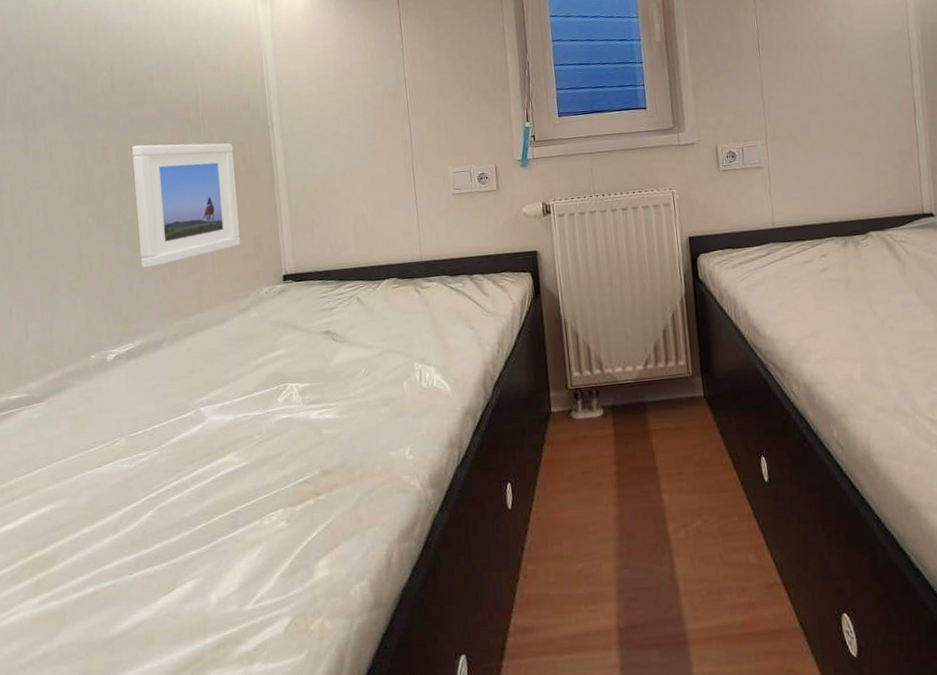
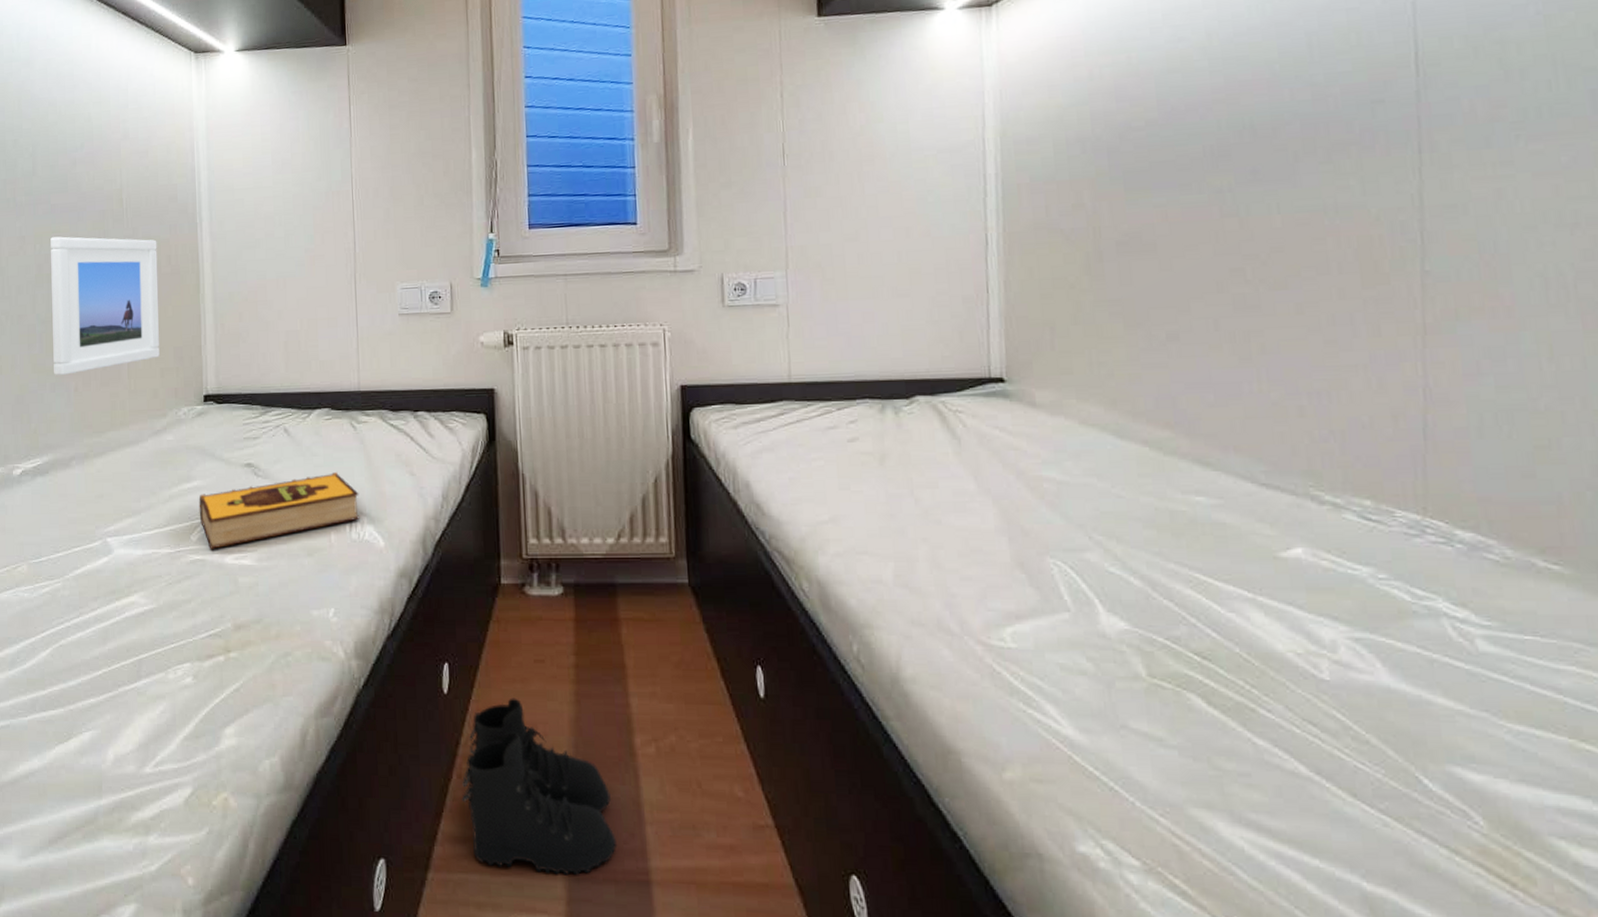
hardback book: none [283,332,428,408] -> present [198,472,360,549]
boots: none [528,505,658,648] -> present [462,698,616,876]

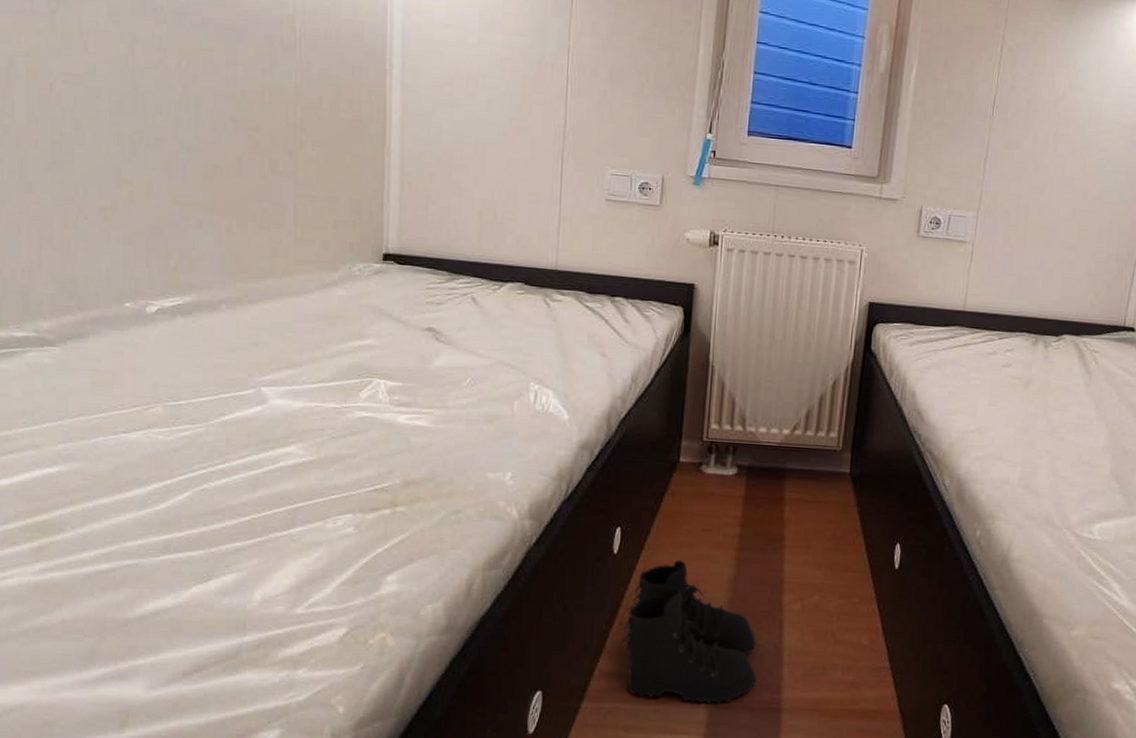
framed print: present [50,236,160,375] -> none [199,55,336,212]
hardback book: present [198,472,360,549] -> none [370,345,547,408]

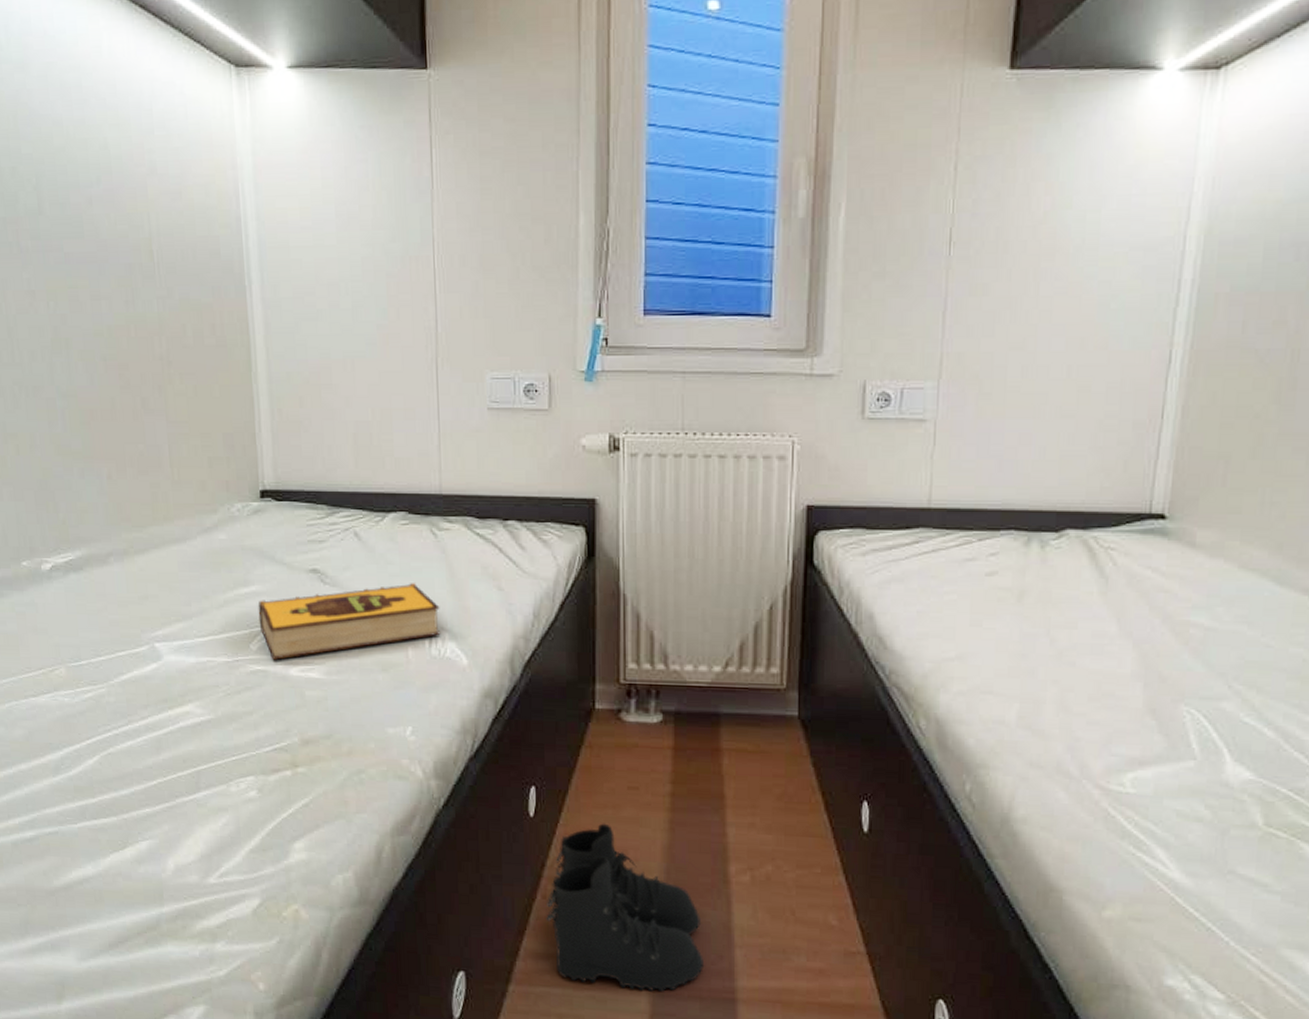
hardback book: none [370,345,547,408] -> present [257,583,441,660]

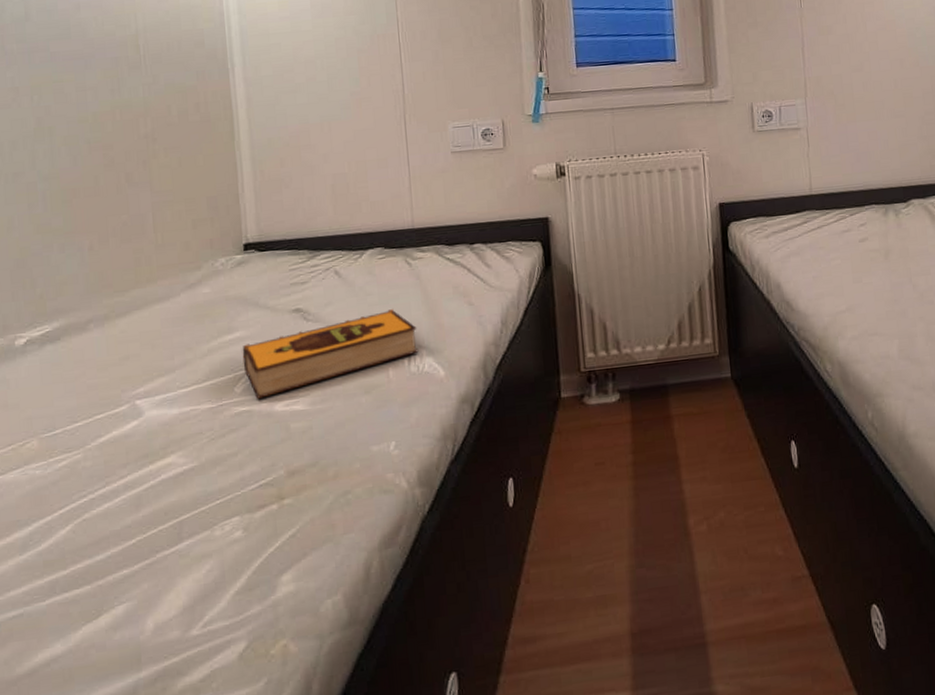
boots: present [546,823,704,992] -> none [530,500,675,658]

